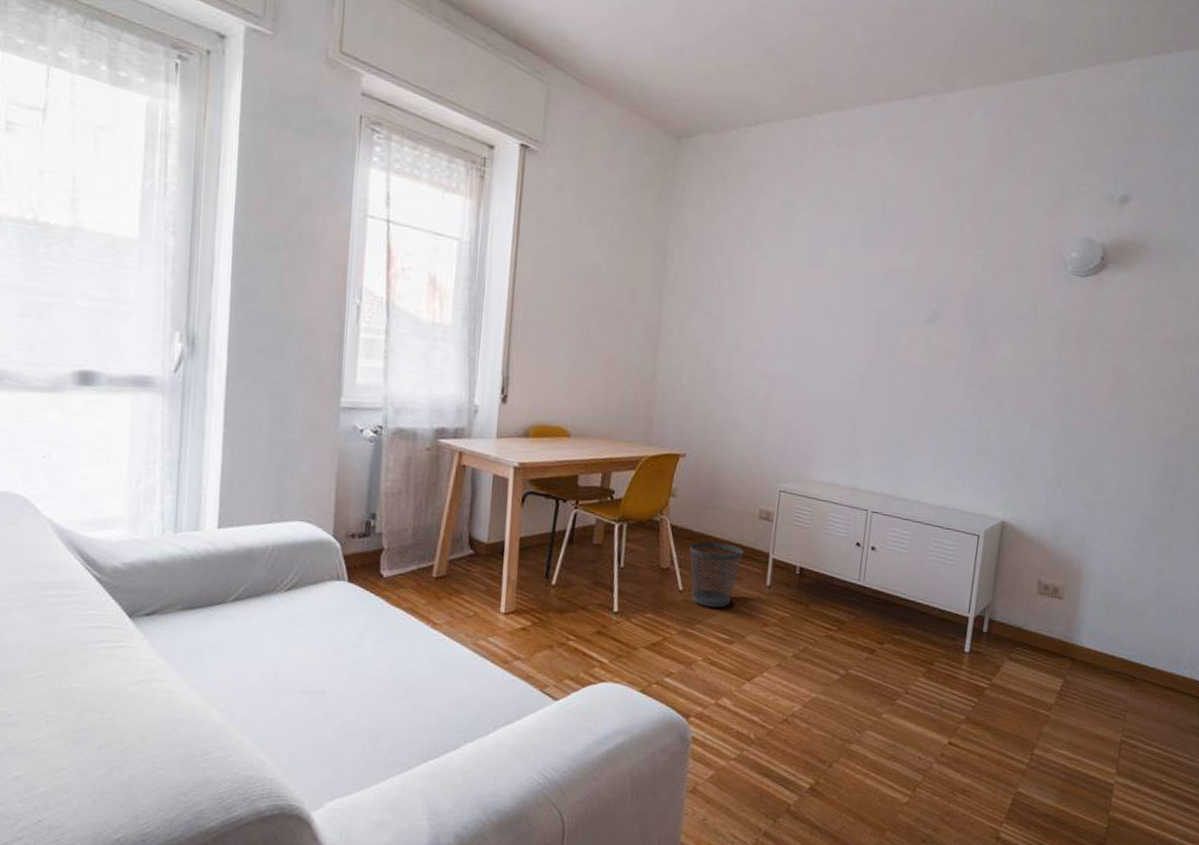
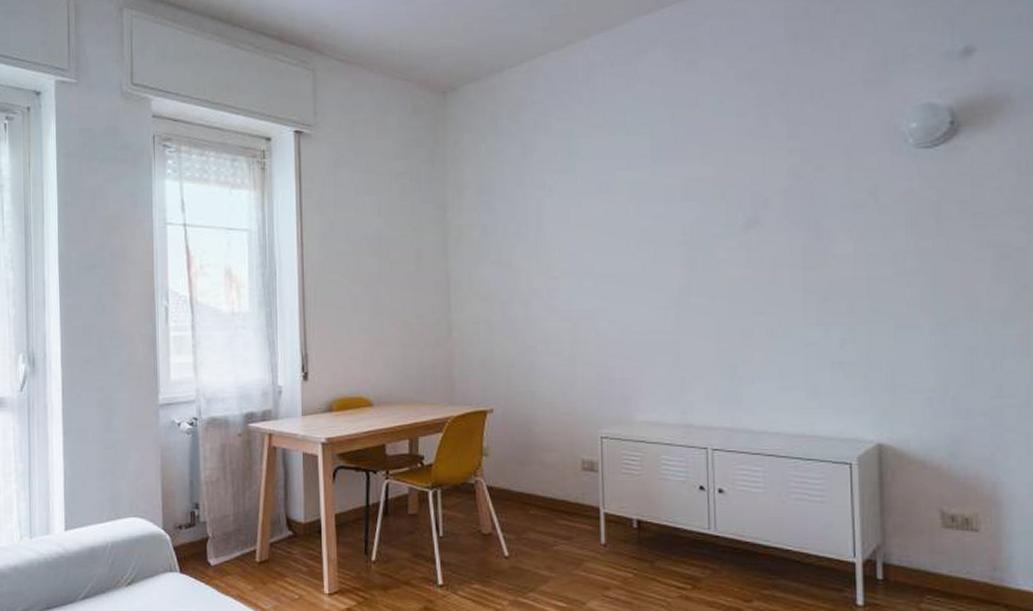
wastebasket: present [690,541,744,608] -> none [511,501,570,573]

